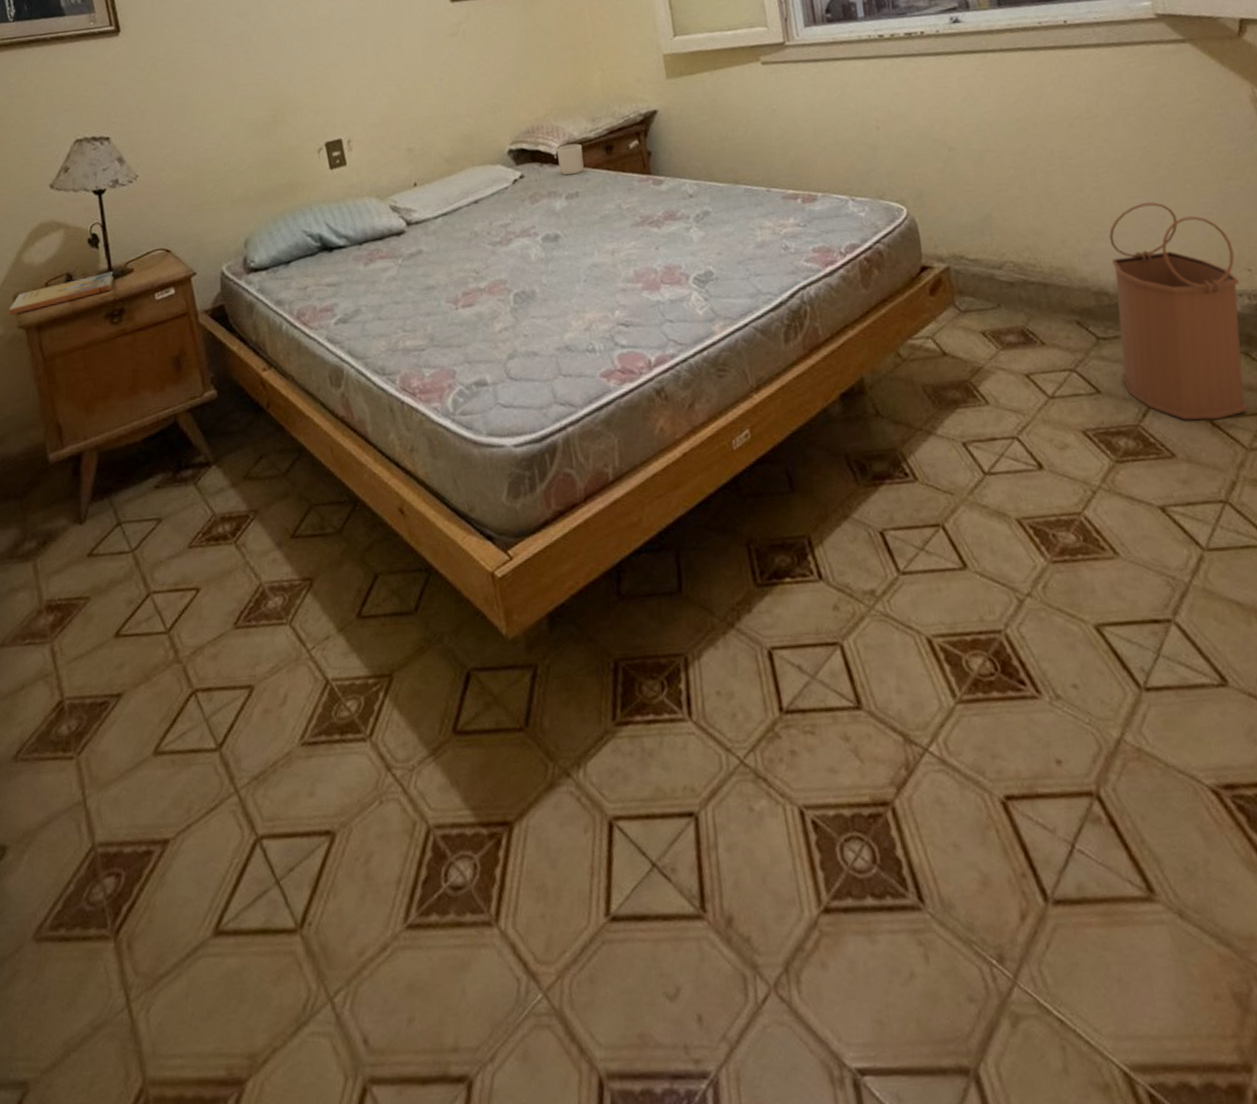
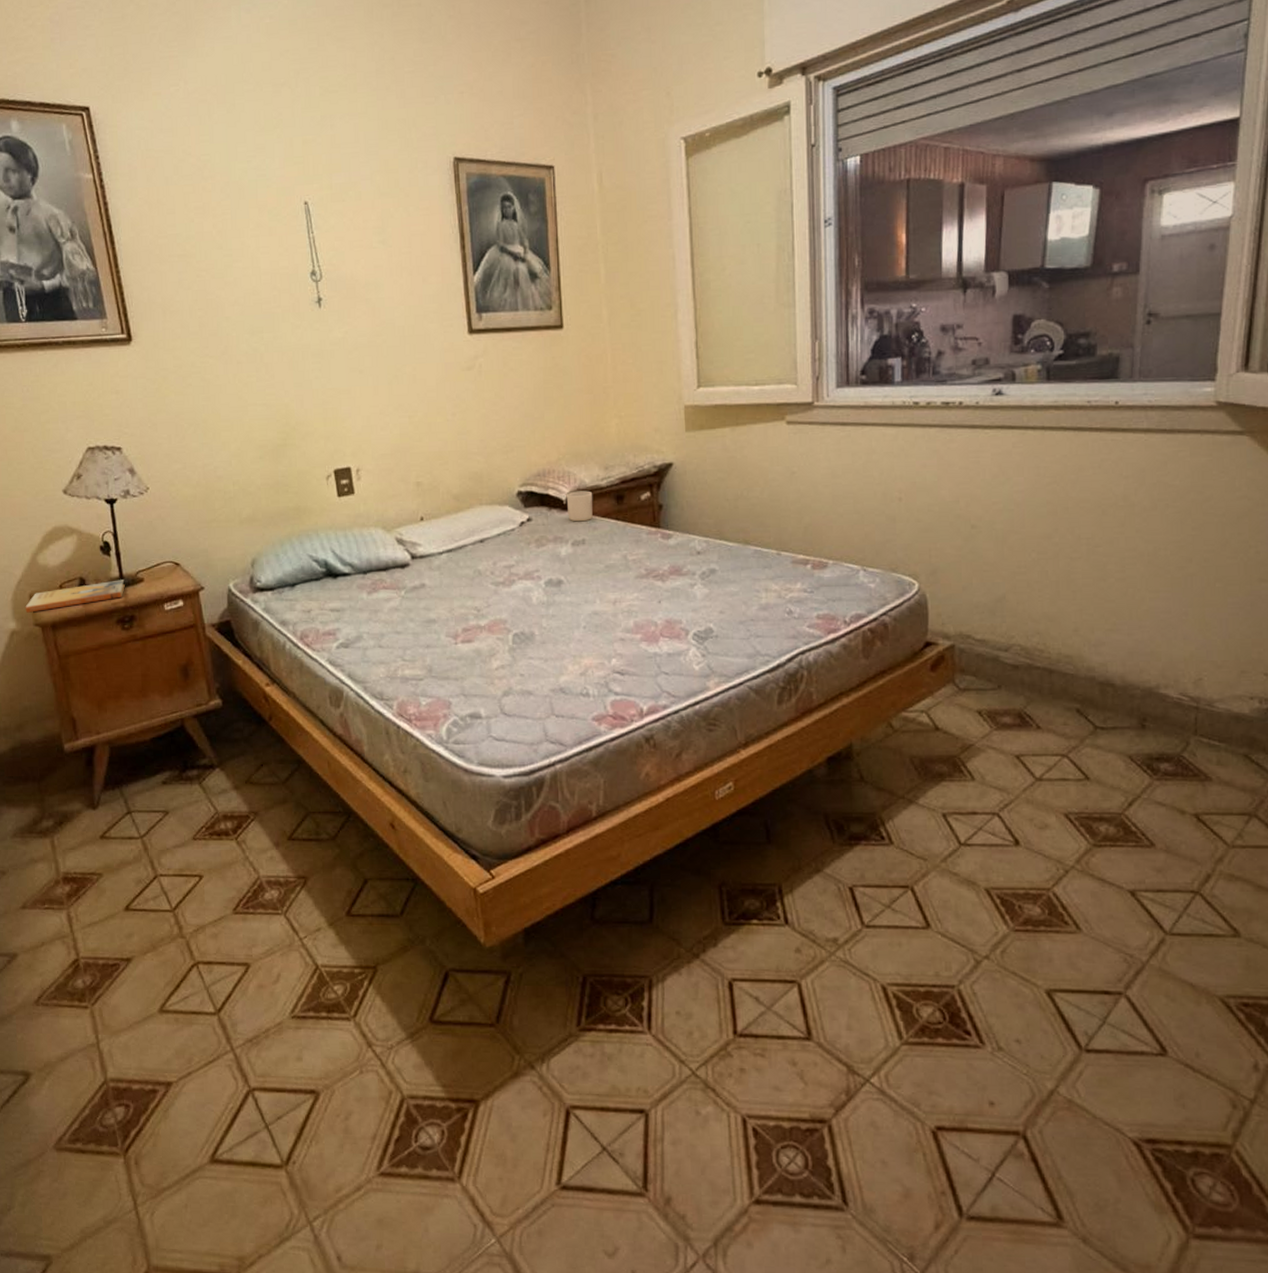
basket: present [1109,201,1248,421] -> none [1113,597,1253,816]

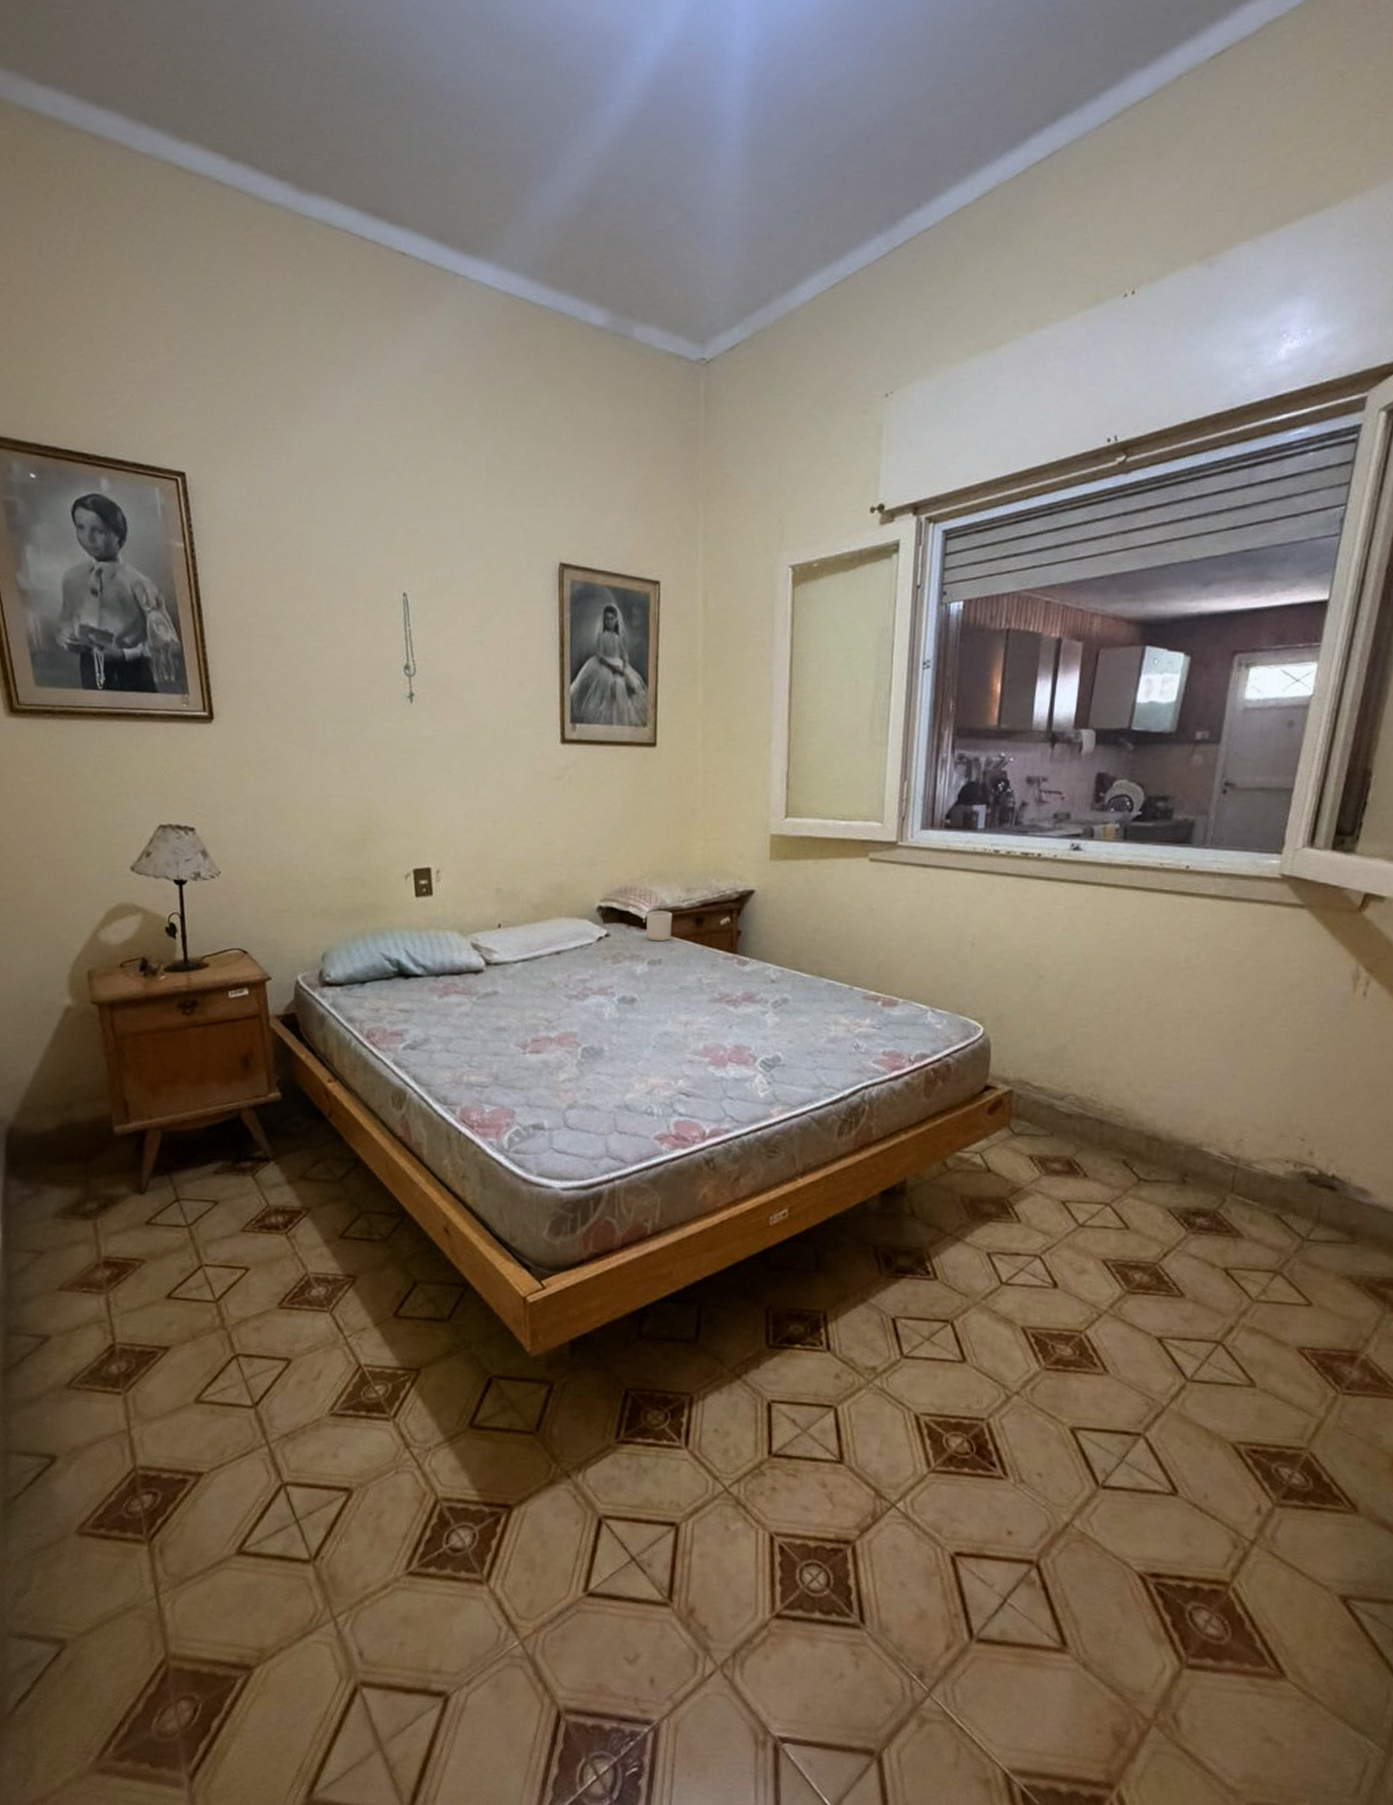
book: present [25,580,125,613] -> none [83,963,189,990]

